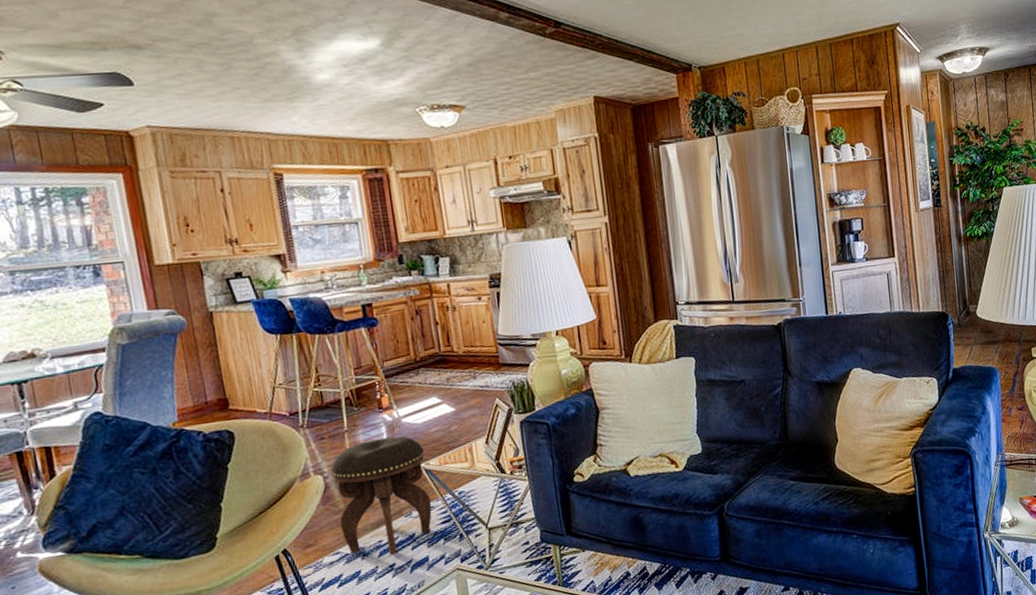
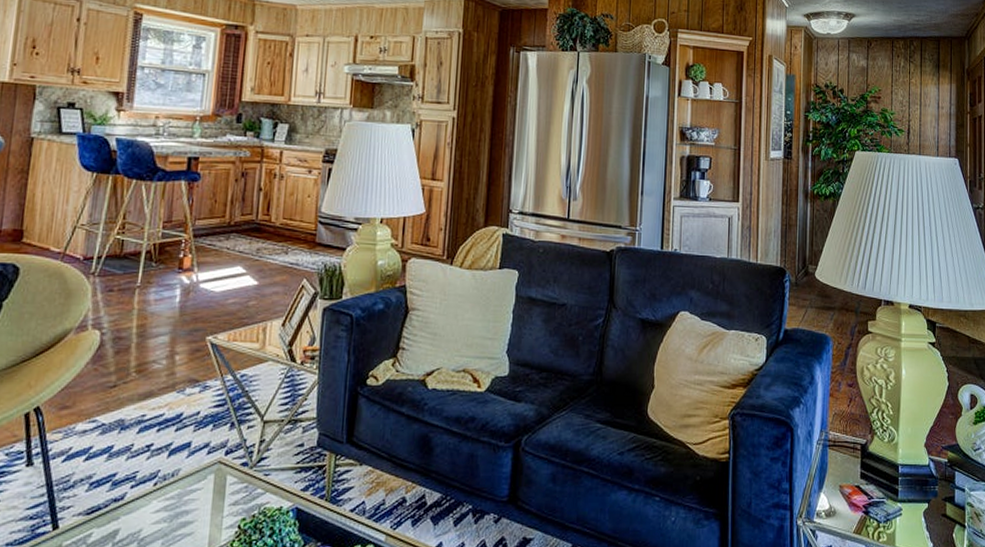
footstool: present [330,436,432,555] -> none [104,301,216,433]

